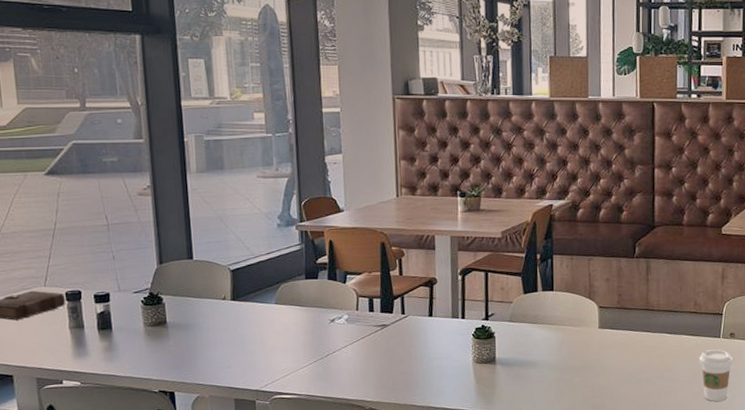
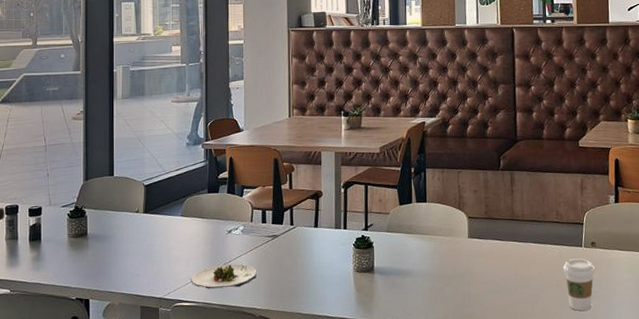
salad plate: none [290,354,365,381] -> present [190,264,257,289]

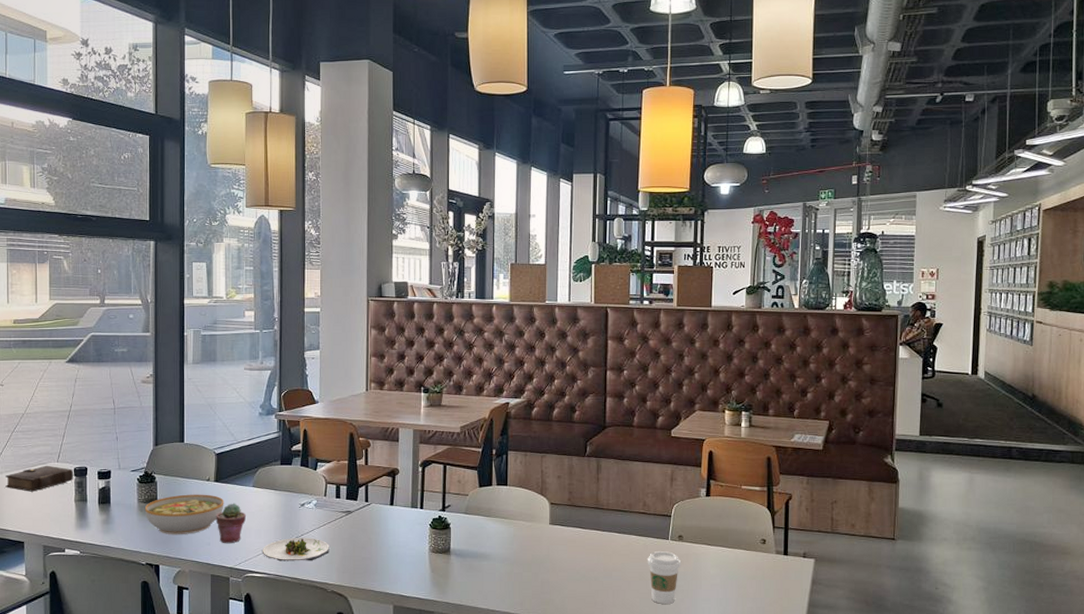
bowl: none [75,226,153,269] -> present [144,494,224,535]
potted succulent: none [145,233,175,275] -> present [216,503,247,544]

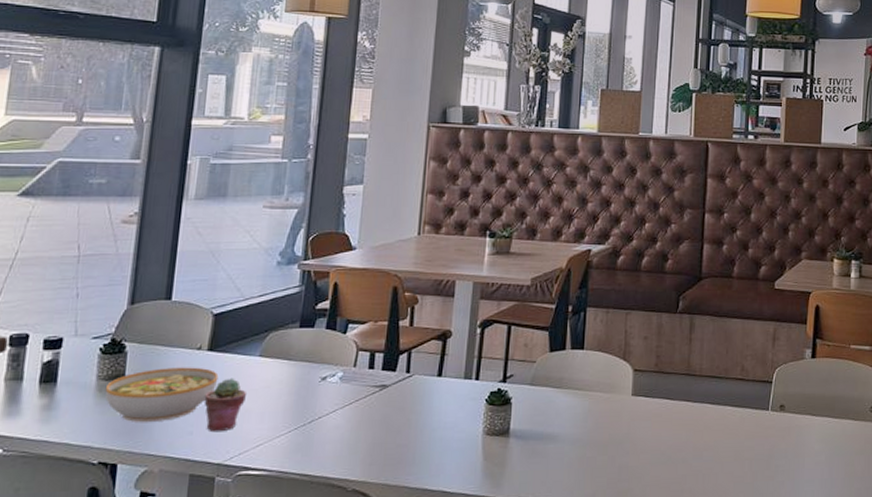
salad plate: present [262,538,329,561] -> none [263,421,355,453]
coffee cup: present [647,551,681,604] -> none [743,424,783,489]

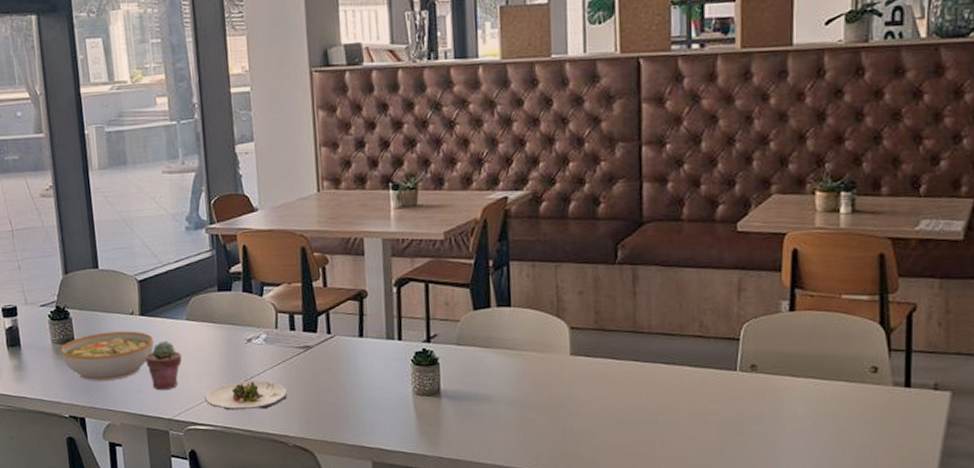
salad plate: none [263,421,355,453] -> present [204,381,287,410]

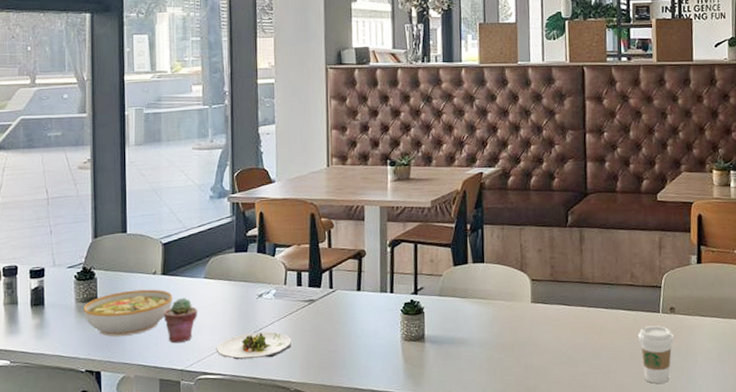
coffee cup: none [706,386,756,455] -> present [637,325,675,384]

